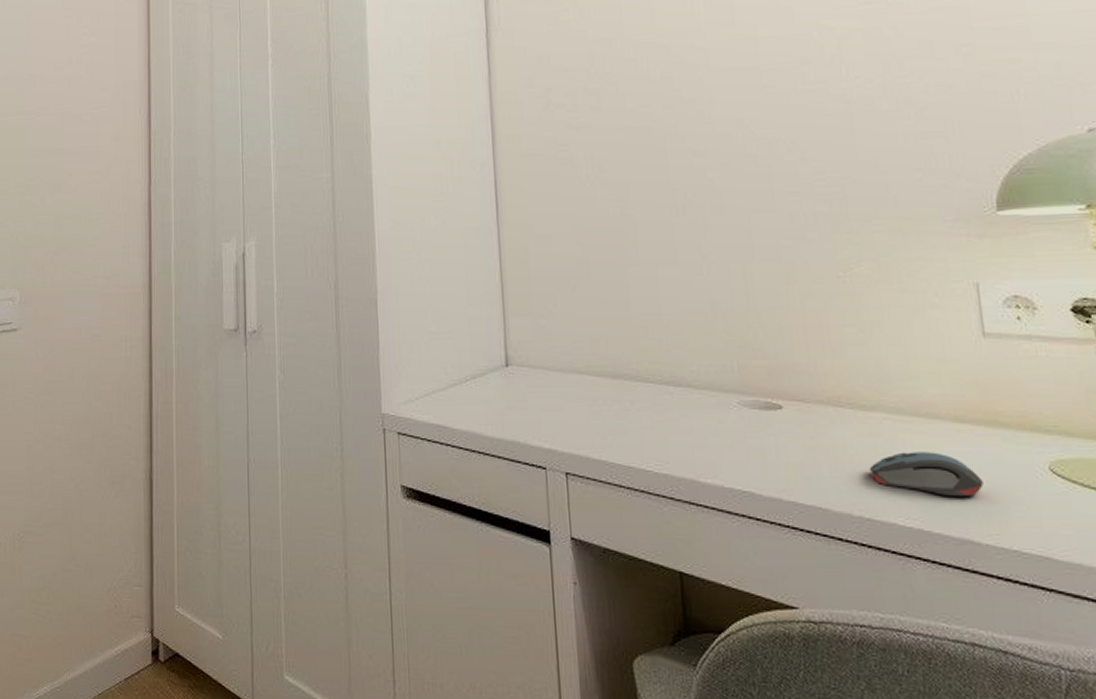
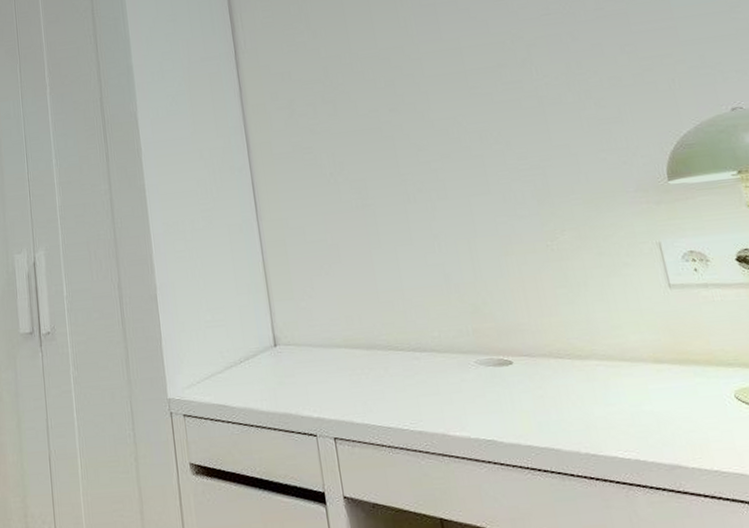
computer mouse: present [869,452,983,496] -> none [589,391,684,428]

